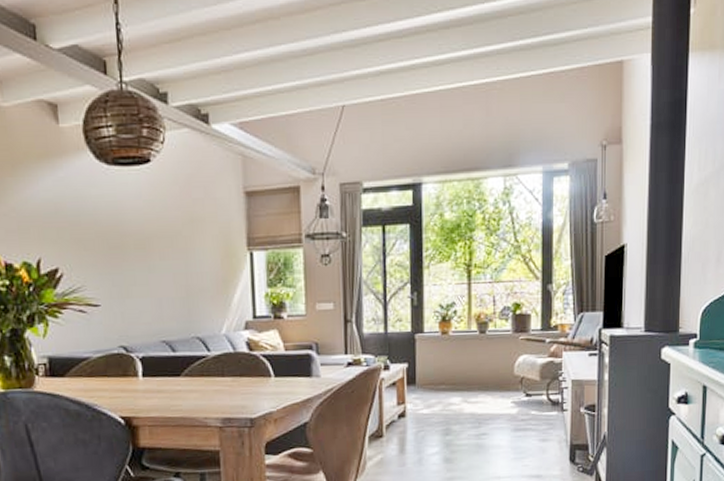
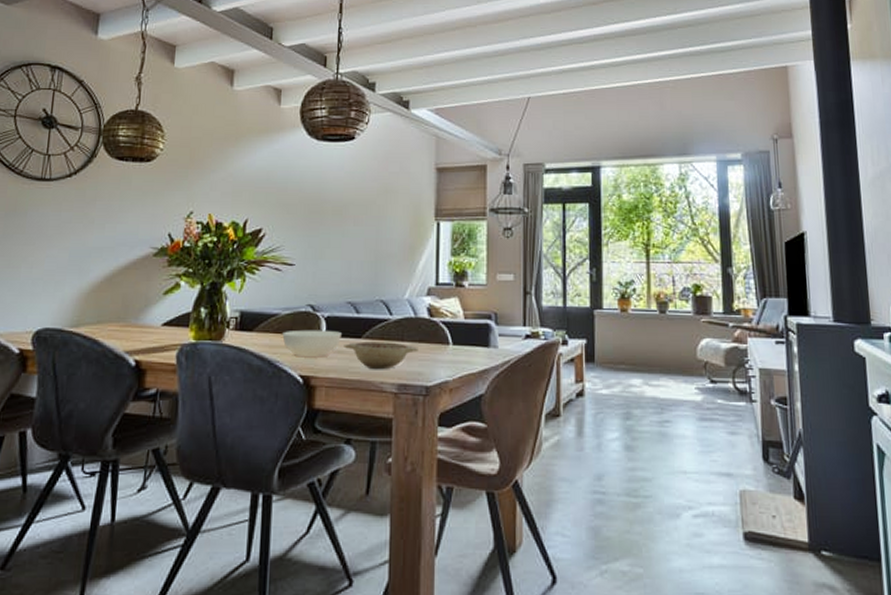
bowl: none [96,370,160,400] -> present [282,329,343,358]
decorative bowl: none [163,378,240,405] -> present [344,342,418,369]

